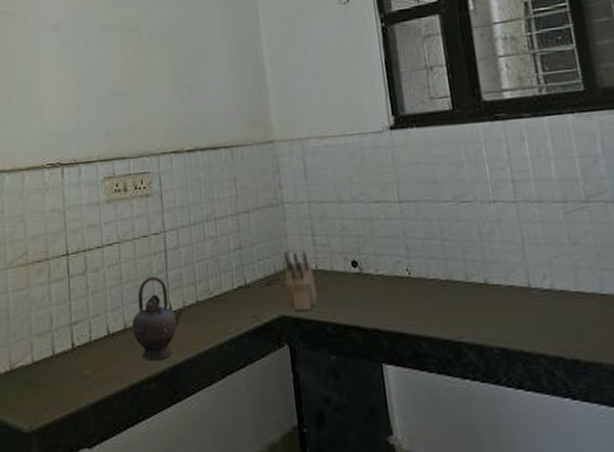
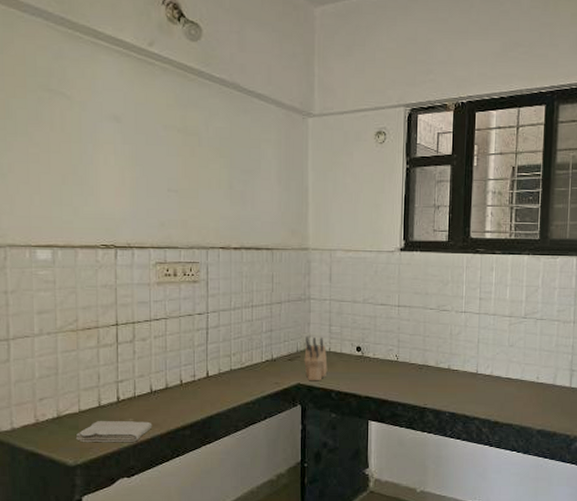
washcloth: none [29,373,113,403] -> present [75,421,153,443]
teapot: present [131,277,186,361] -> none [172,348,220,413]

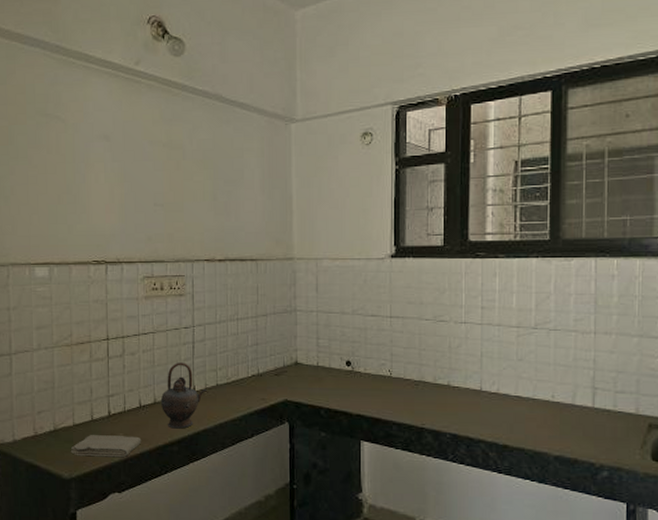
teapot: none [172,348,220,413] -> present [160,363,207,429]
knife block: present [304,336,328,380] -> none [291,350,316,397]

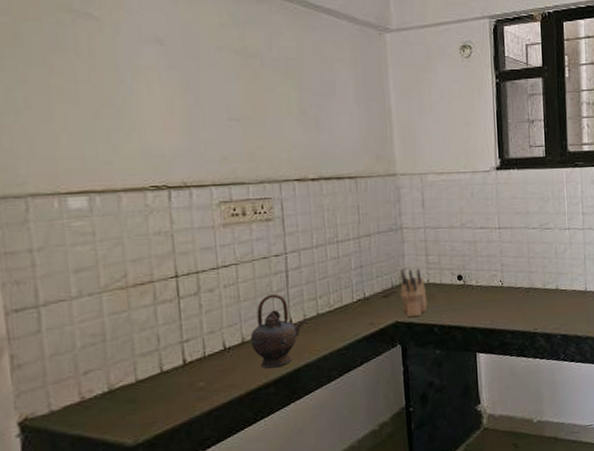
washcloth: present [70,435,142,458] -> none [133,383,229,417]
knife block: none [291,350,316,397] -> present [400,269,428,317]

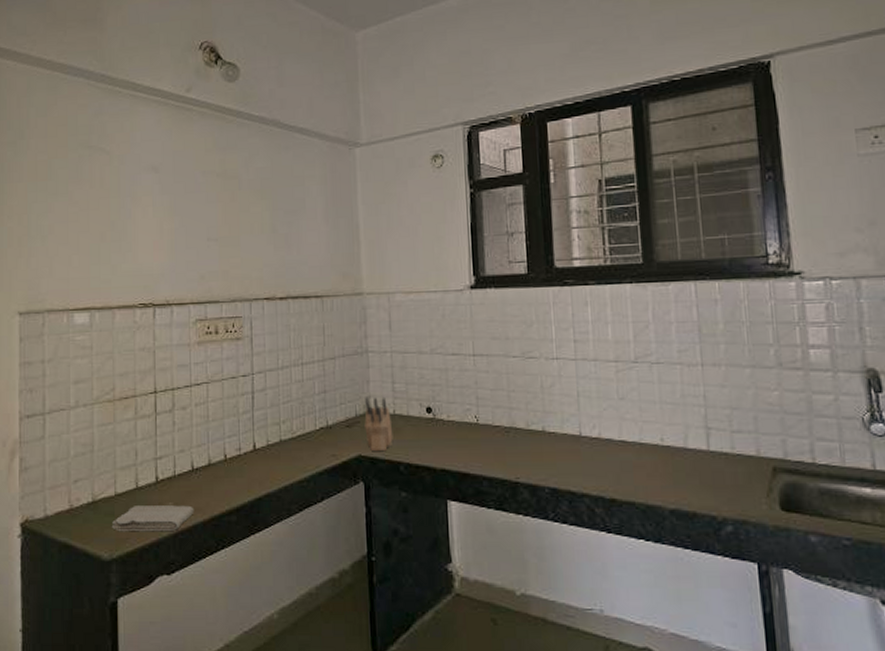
washcloth: none [133,383,229,417] -> present [111,505,195,532]
teapot: present [250,294,306,369] -> none [216,416,269,495]

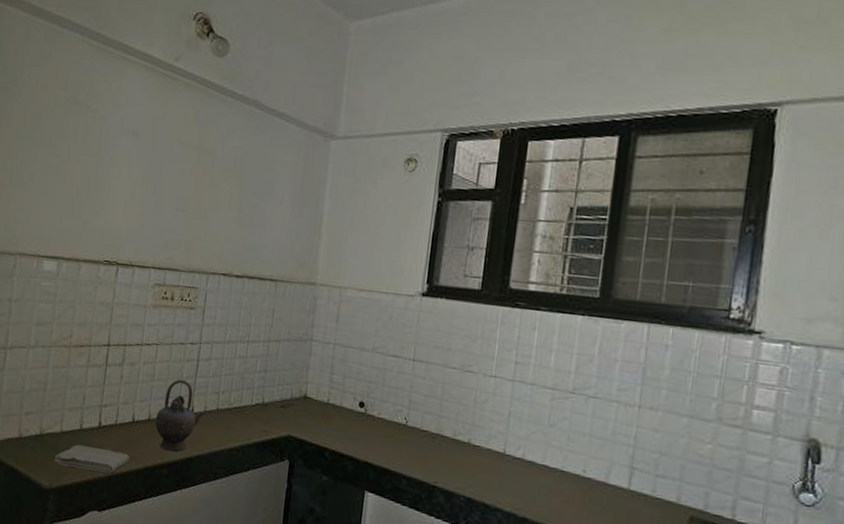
teapot: none [216,416,269,495] -> present [155,379,206,452]
knife block: present [364,397,393,451] -> none [297,382,325,435]

